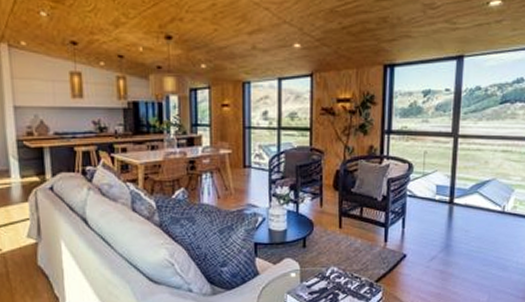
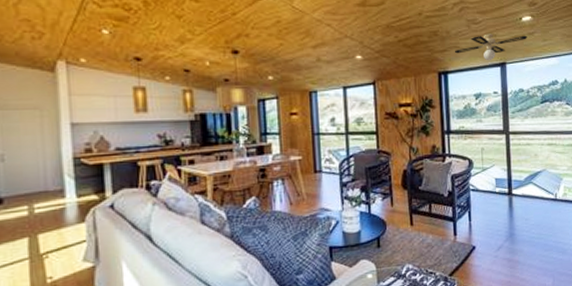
ceiling fan: none [404,21,494,53] -> present [454,34,528,61]

